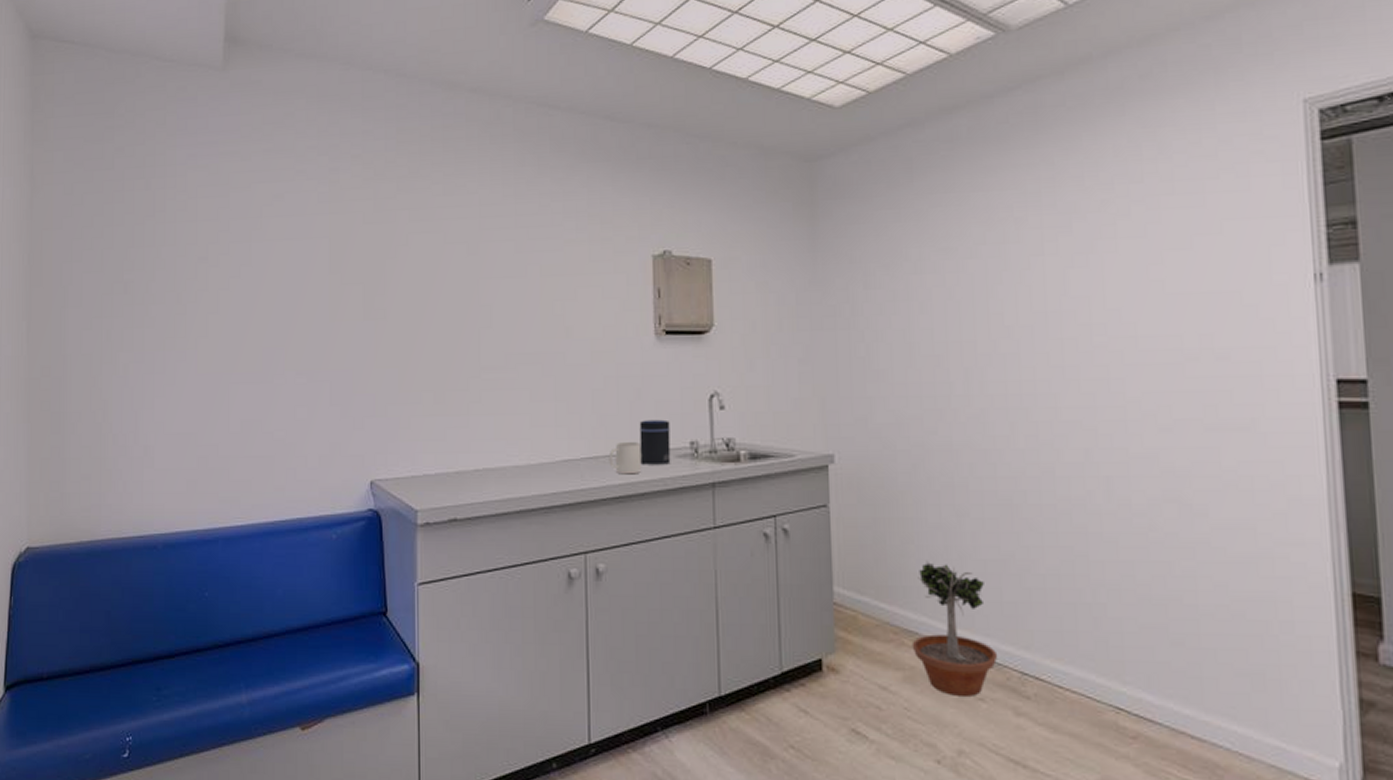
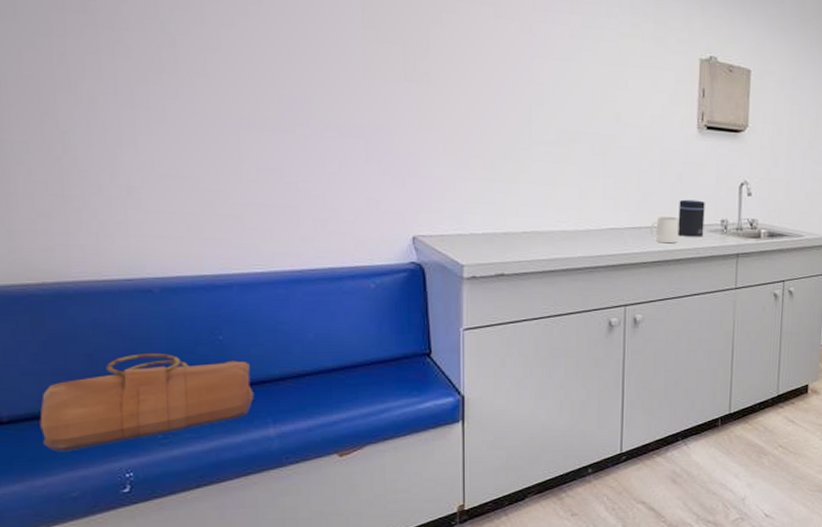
handbag: none [68,611,231,711] -> present [39,354,255,452]

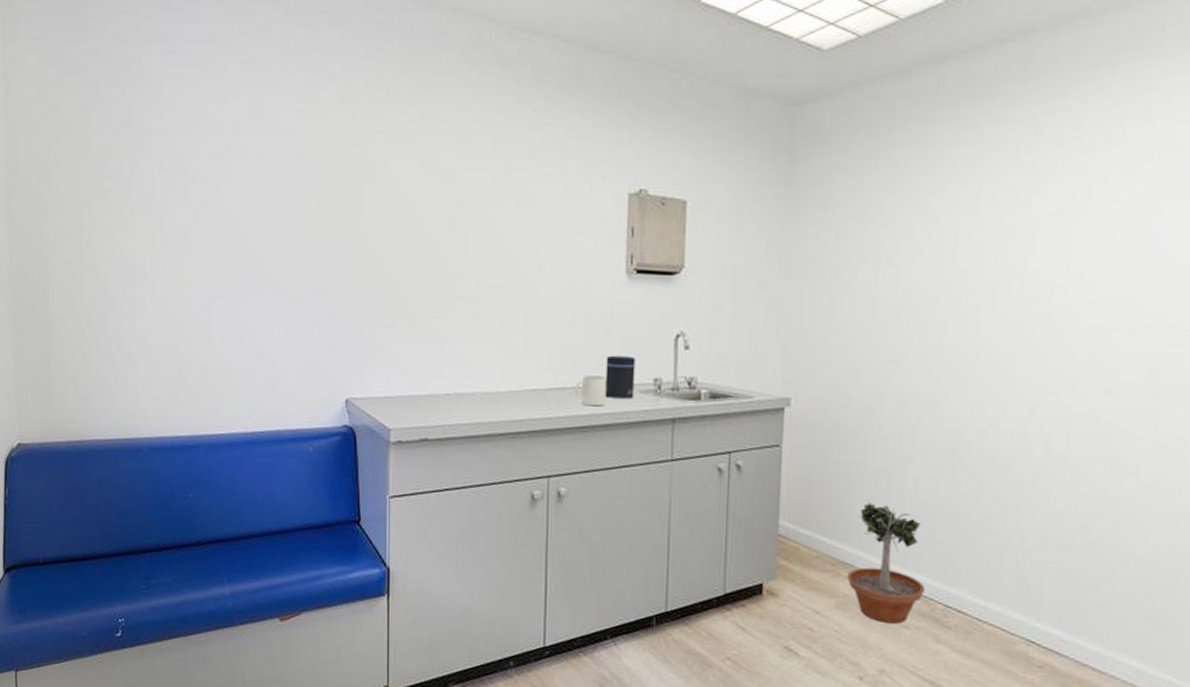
handbag: present [39,354,255,452] -> none [63,508,214,594]

